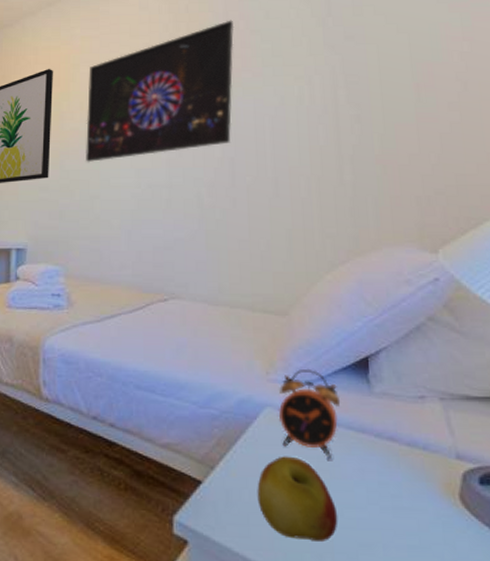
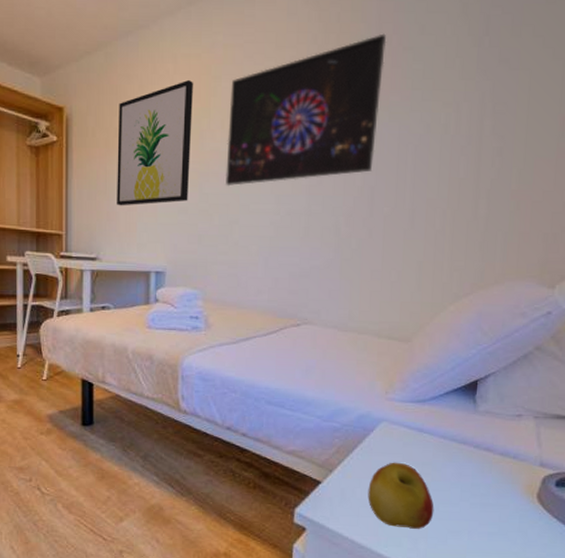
alarm clock: present [278,368,341,460] -> none [392,389,449,466]

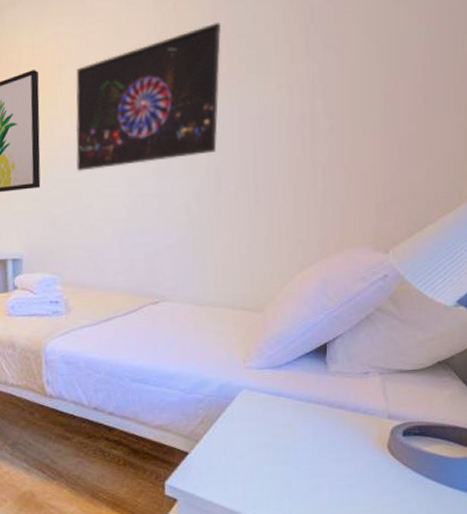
apple: present [368,462,434,530] -> none [233,427,296,490]

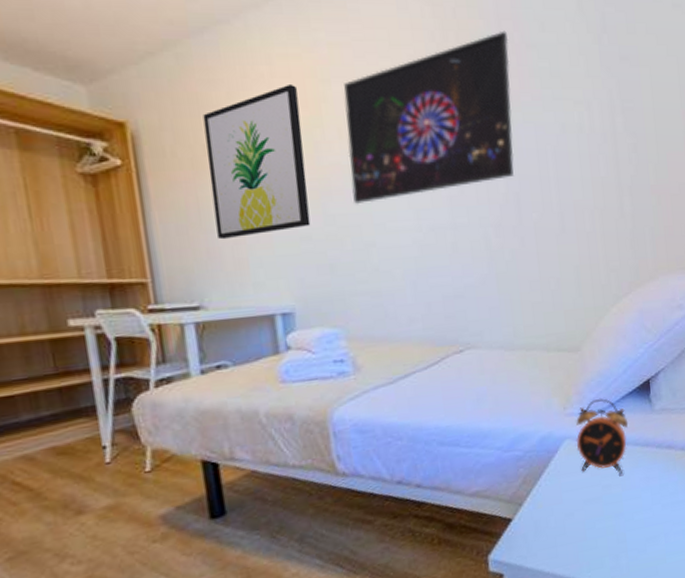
alarm clock: none [252,355,303,427] -> present [576,398,629,475]

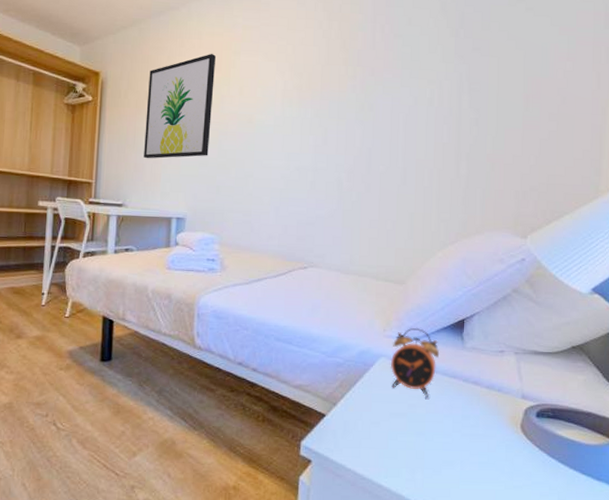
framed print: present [343,30,514,205] -> none [242,23,380,145]

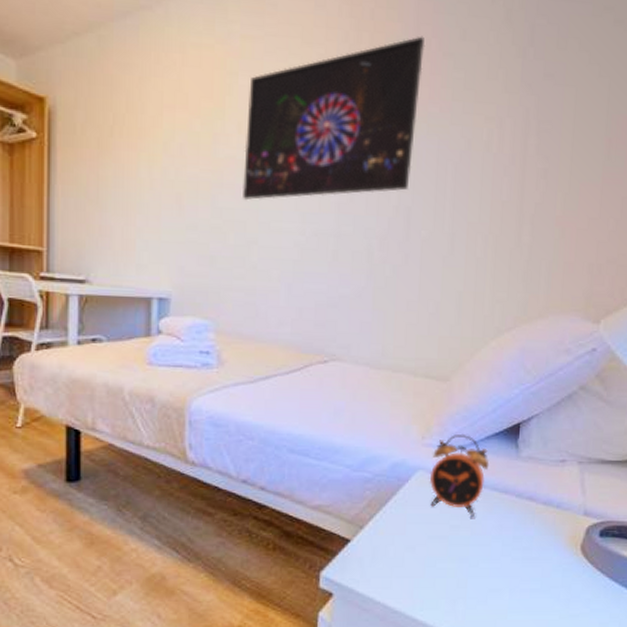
wall art: present [144,53,217,159] -> none [111,73,206,220]
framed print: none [242,23,380,145] -> present [243,36,425,201]

